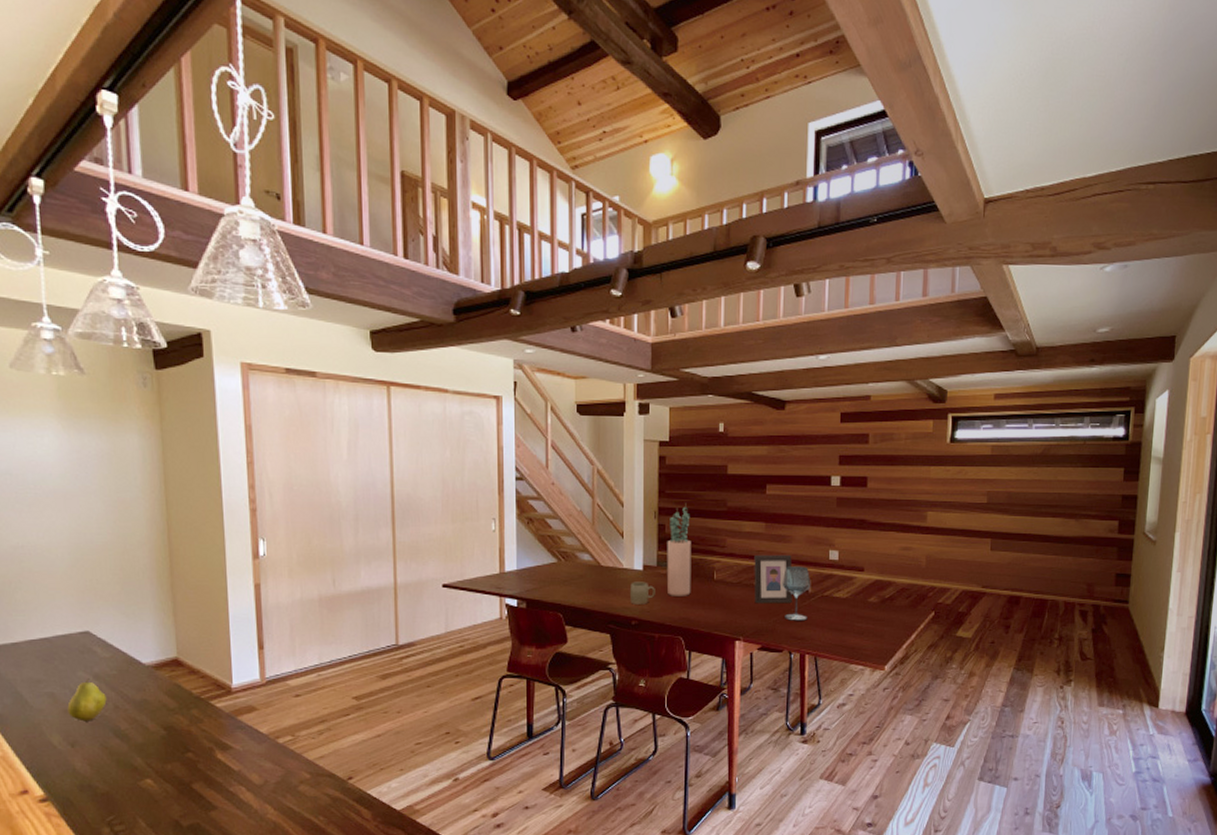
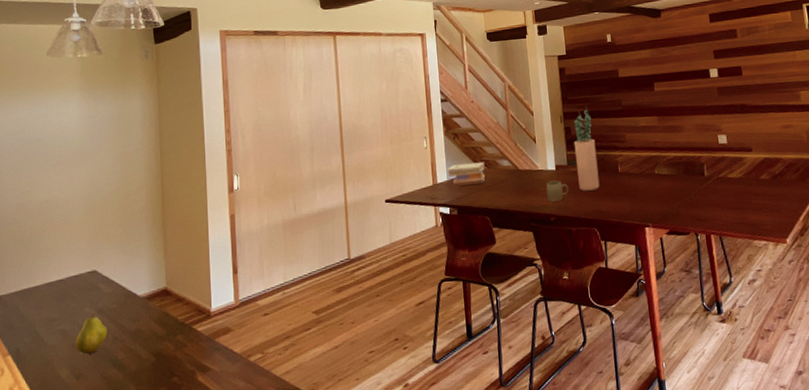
books: none [516,553,562,578] -> present [446,162,486,187]
picture frame: present [754,554,792,604] -> none [652,142,691,191]
wine glass: present [782,566,811,621] -> none [679,152,708,204]

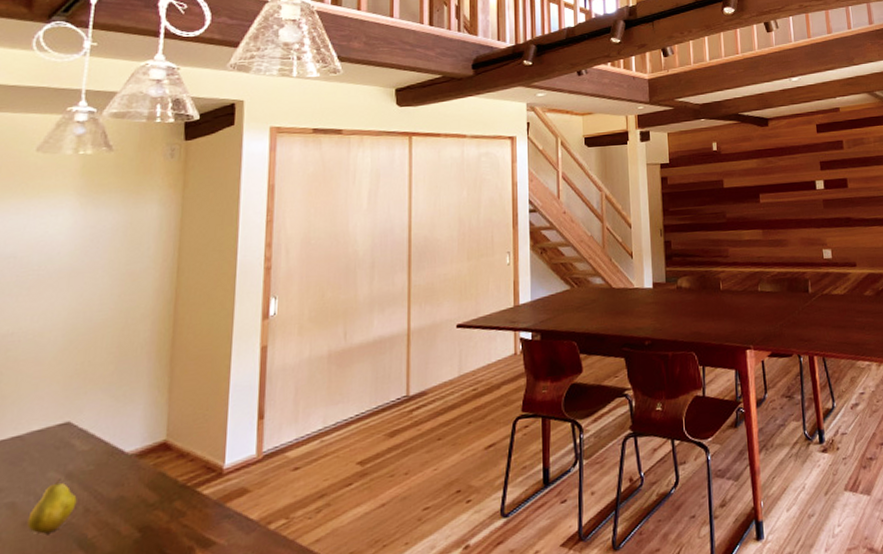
books: present [446,162,486,187] -> none [530,279,575,308]
mug: present [546,180,569,202] -> none [641,299,666,324]
vase: present [574,106,600,192] -> none [673,218,700,312]

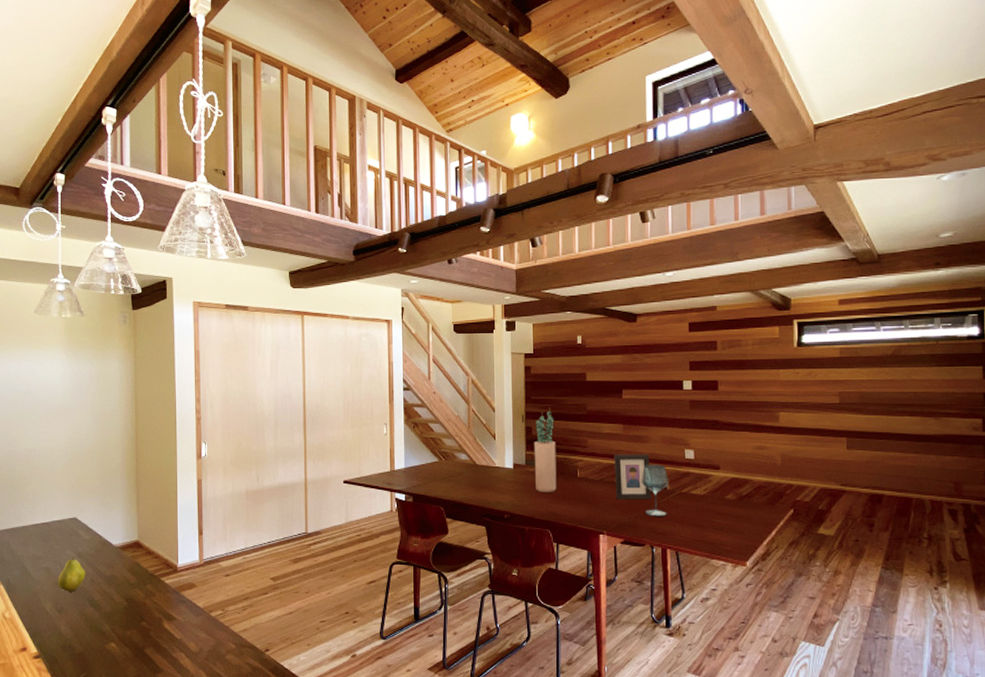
vase: none [673,218,700,312] -> present [534,407,557,492]
picture frame: none [755,257,795,310] -> present [614,454,651,500]
wine glass: none [783,267,811,323] -> present [641,465,669,516]

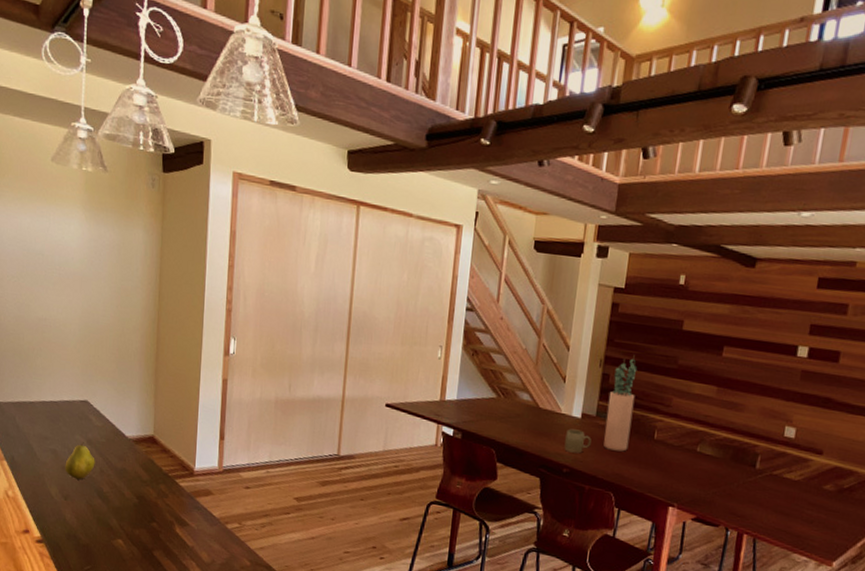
mug: none [501,479,525,500] -> present [564,428,591,454]
picture frame: present [614,454,651,500] -> none [695,419,742,477]
wine glass: present [641,465,669,516] -> none [726,437,761,498]

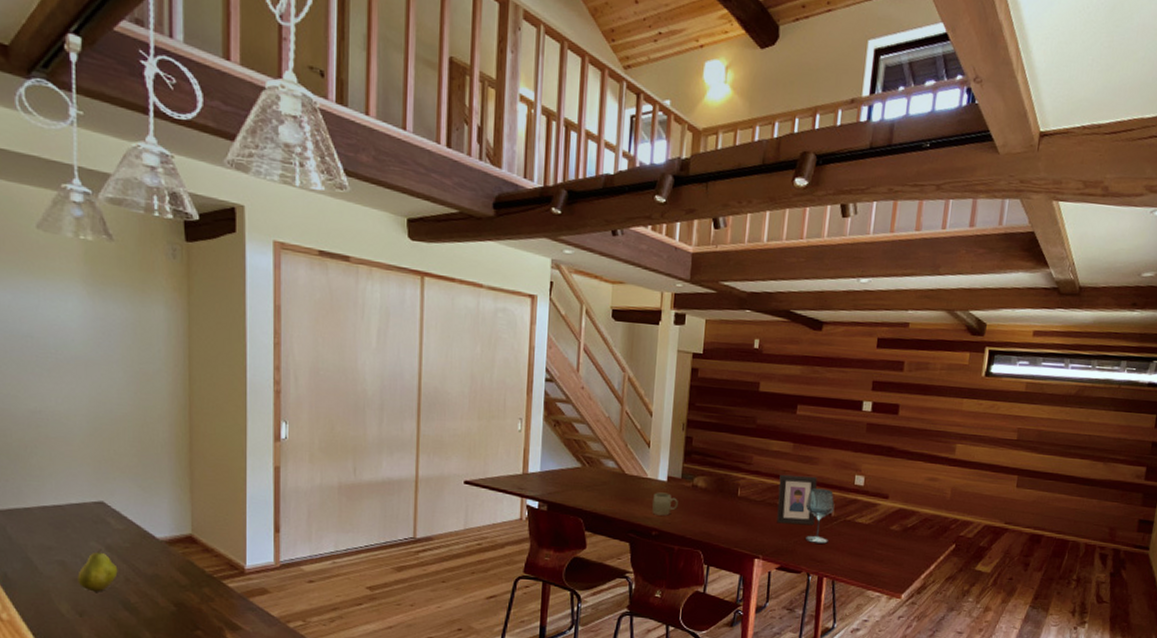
vase: present [603,354,638,452] -> none [690,417,719,511]
picture frame: none [695,419,742,477] -> present [776,474,818,526]
wine glass: none [726,437,761,498] -> present [805,488,835,544]

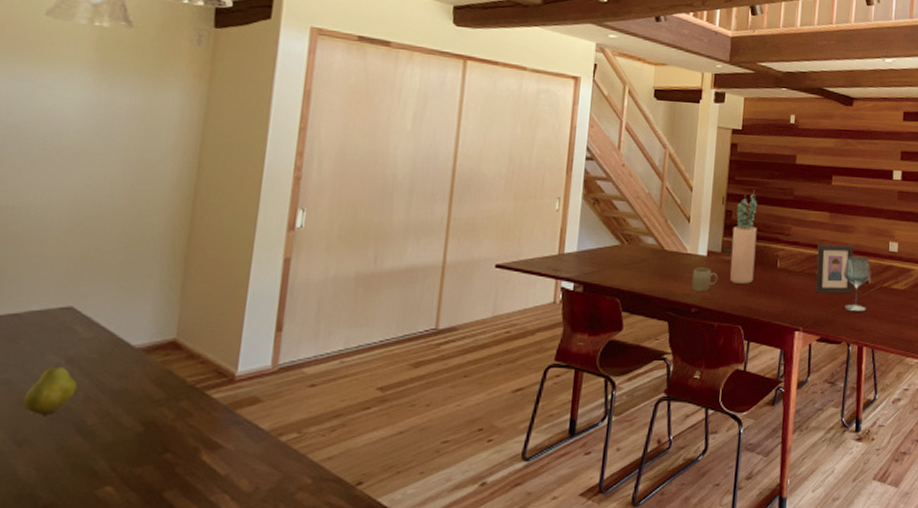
vase: none [690,417,719,511] -> present [730,190,758,284]

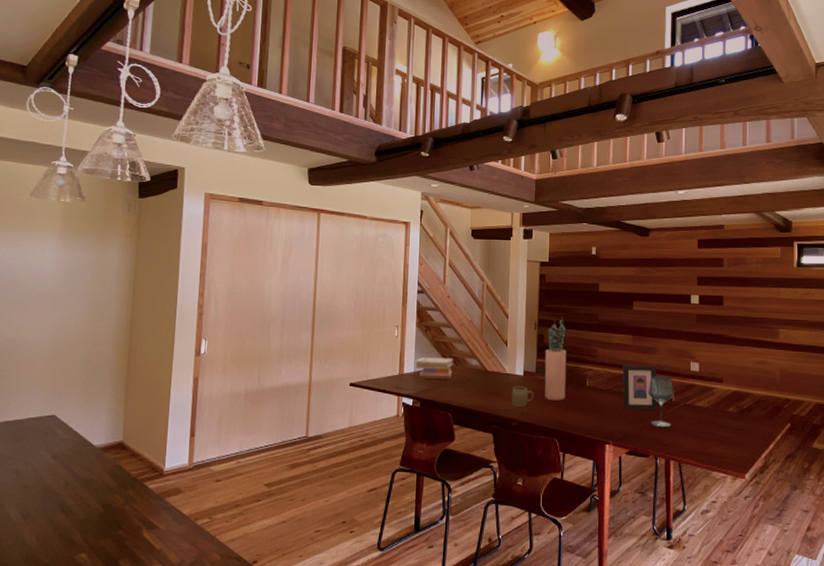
fruit: present [23,363,78,415] -> none [26,457,60,497]
books: none [578,234,626,261] -> present [414,357,453,380]

